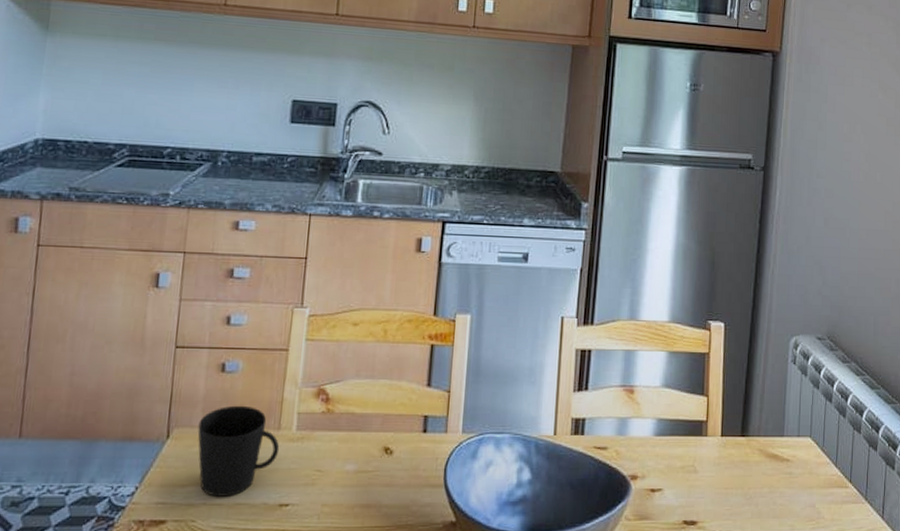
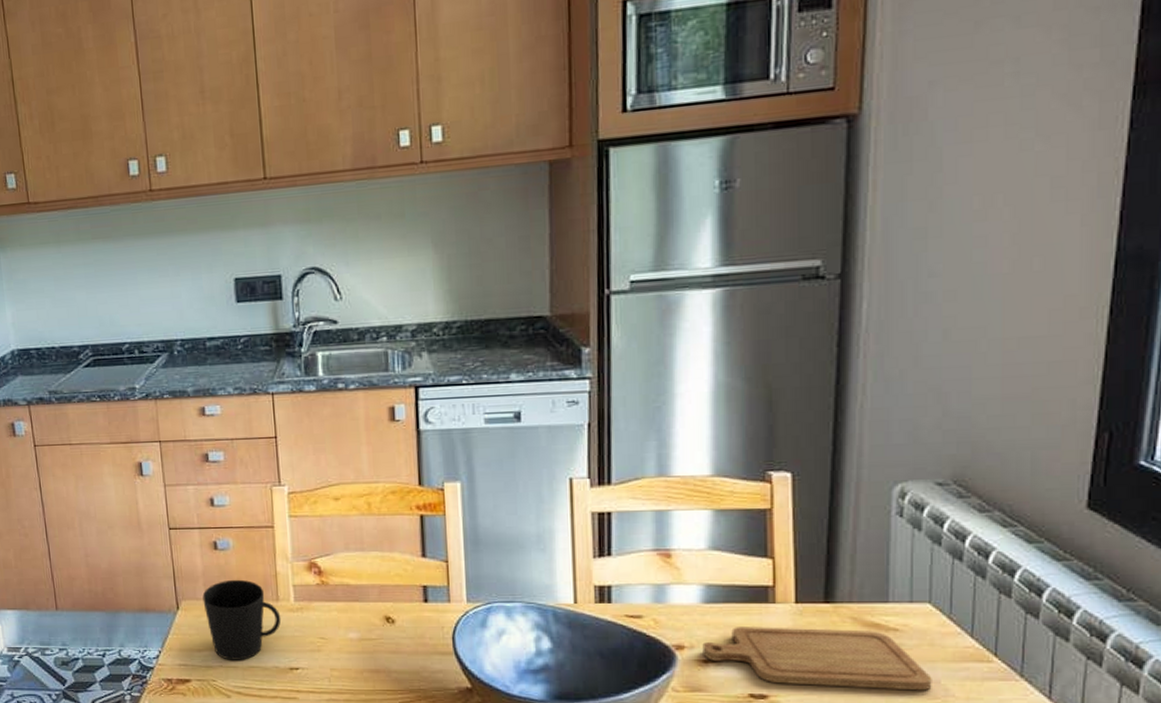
chopping board: none [651,458,810,514] -> present [702,627,932,691]

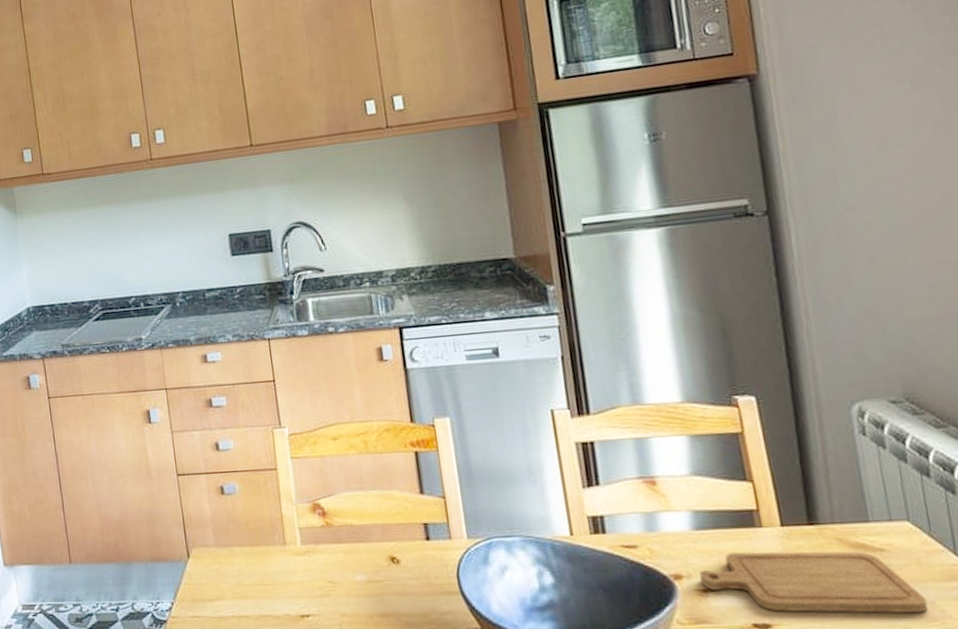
cup: present [202,579,282,660] -> none [212,524,290,610]

